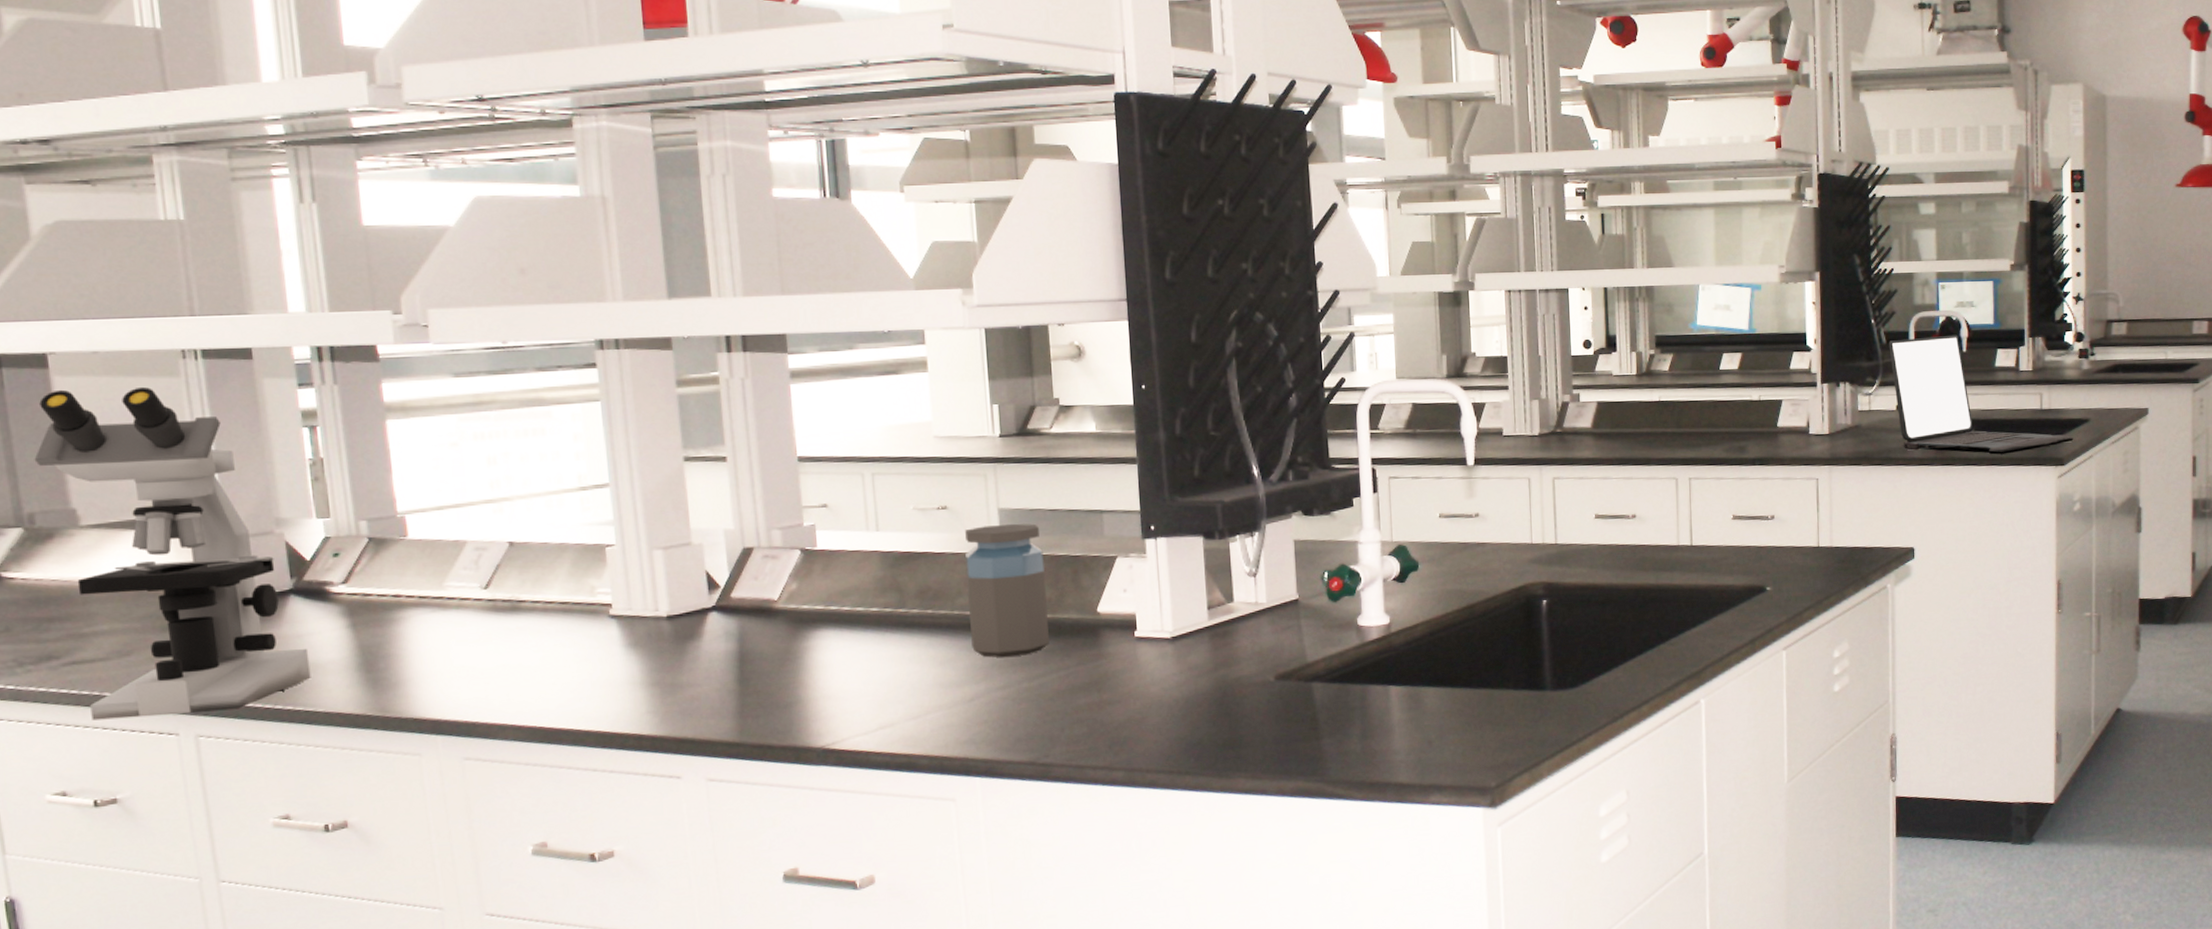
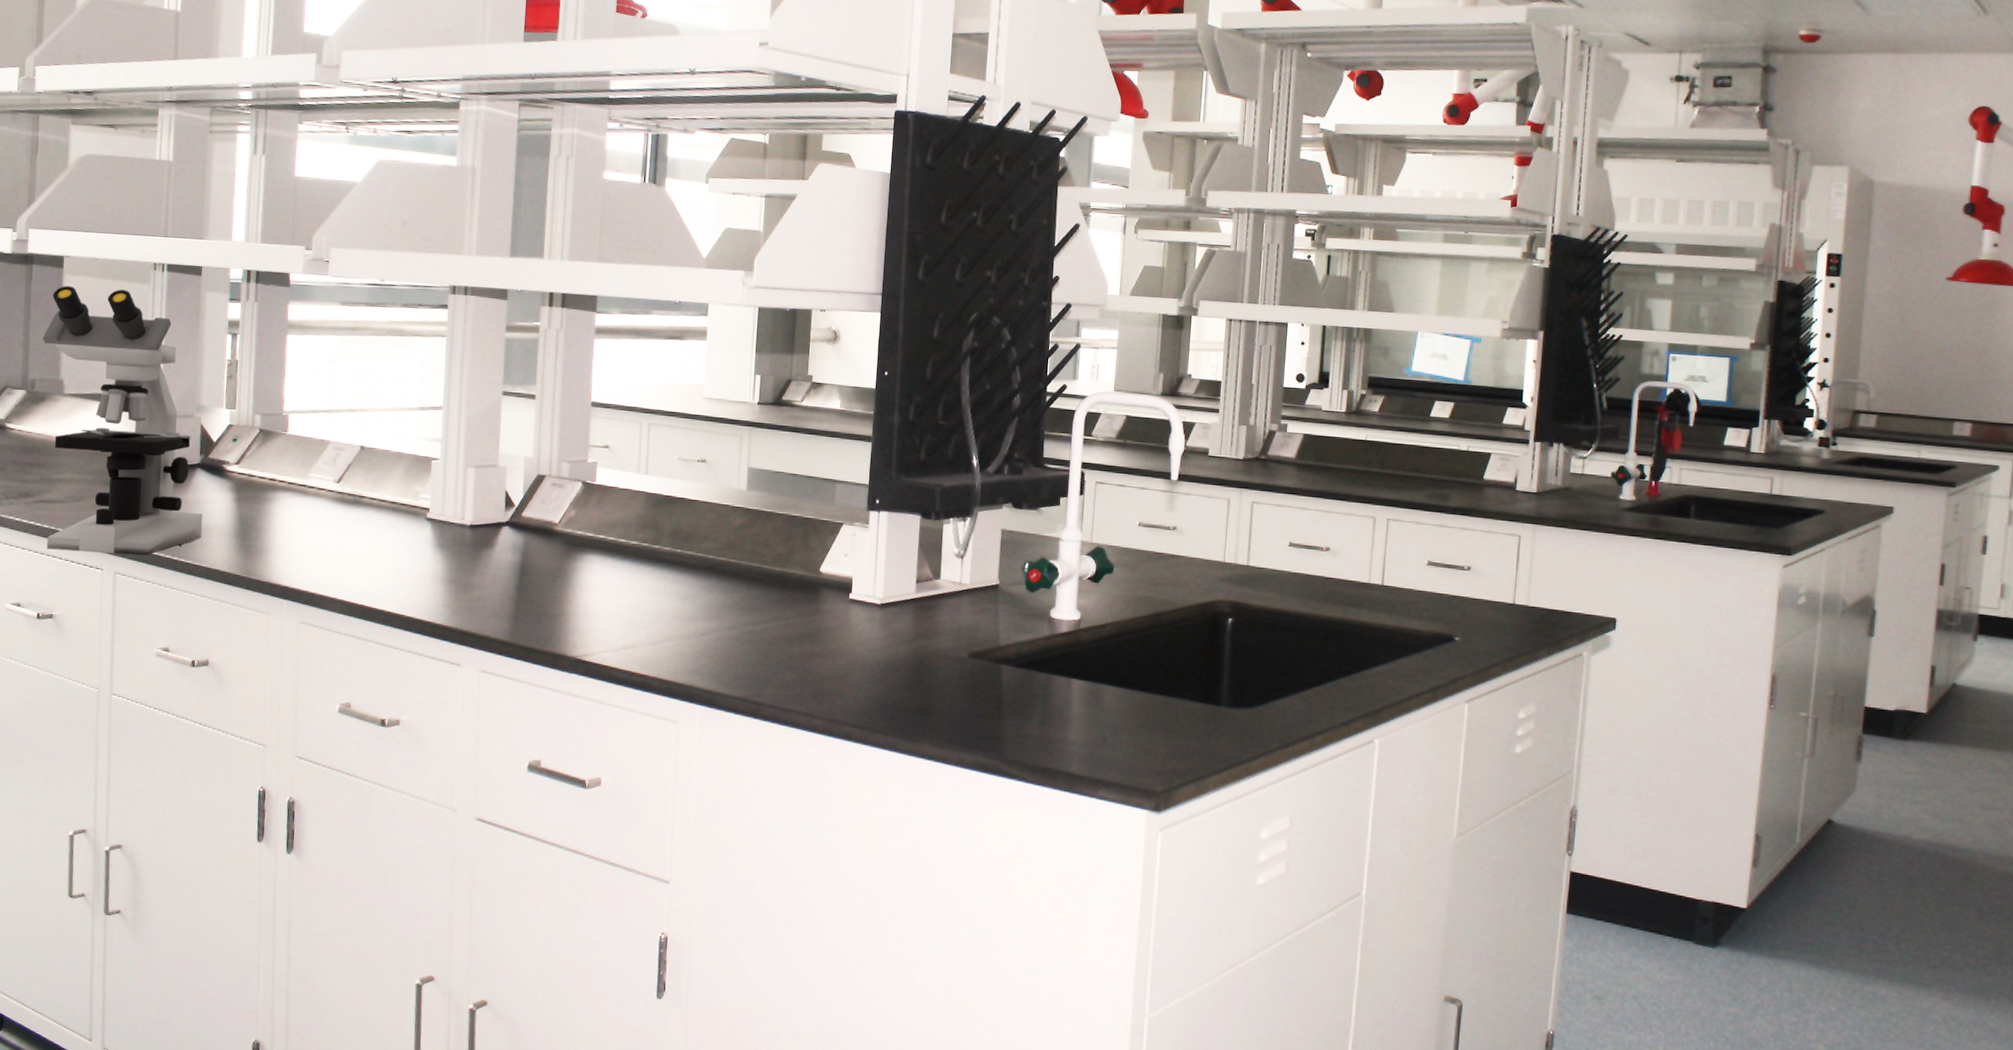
jar: present [964,523,1049,658] -> none [709,481,781,602]
laptop: present [1889,334,2074,455] -> none [1609,406,1805,536]

